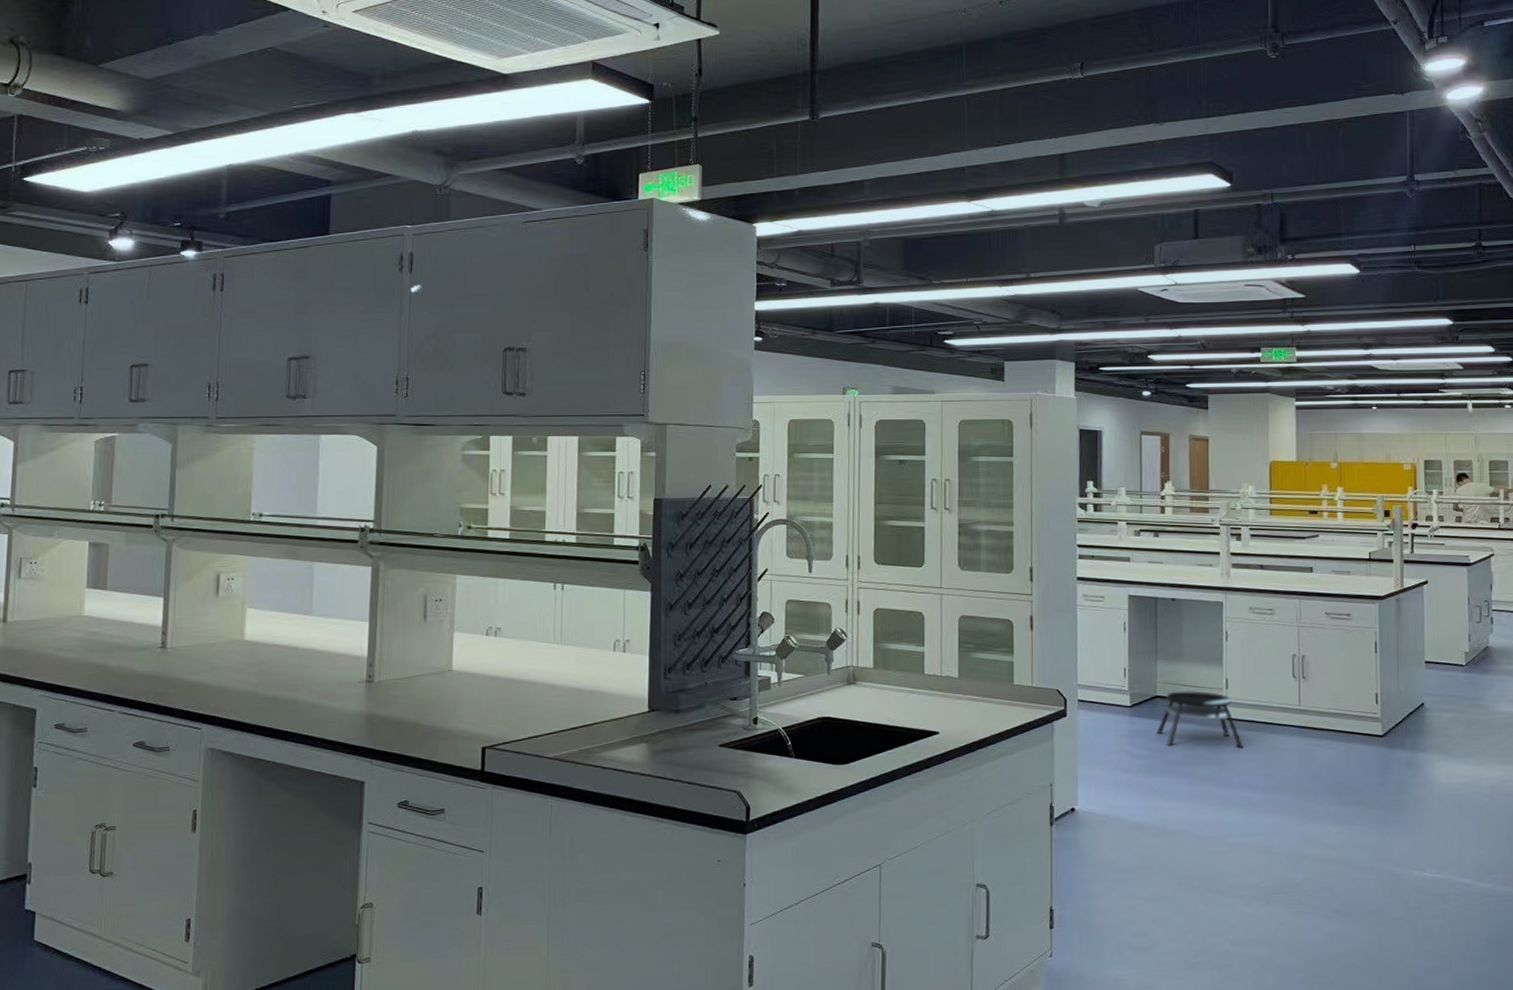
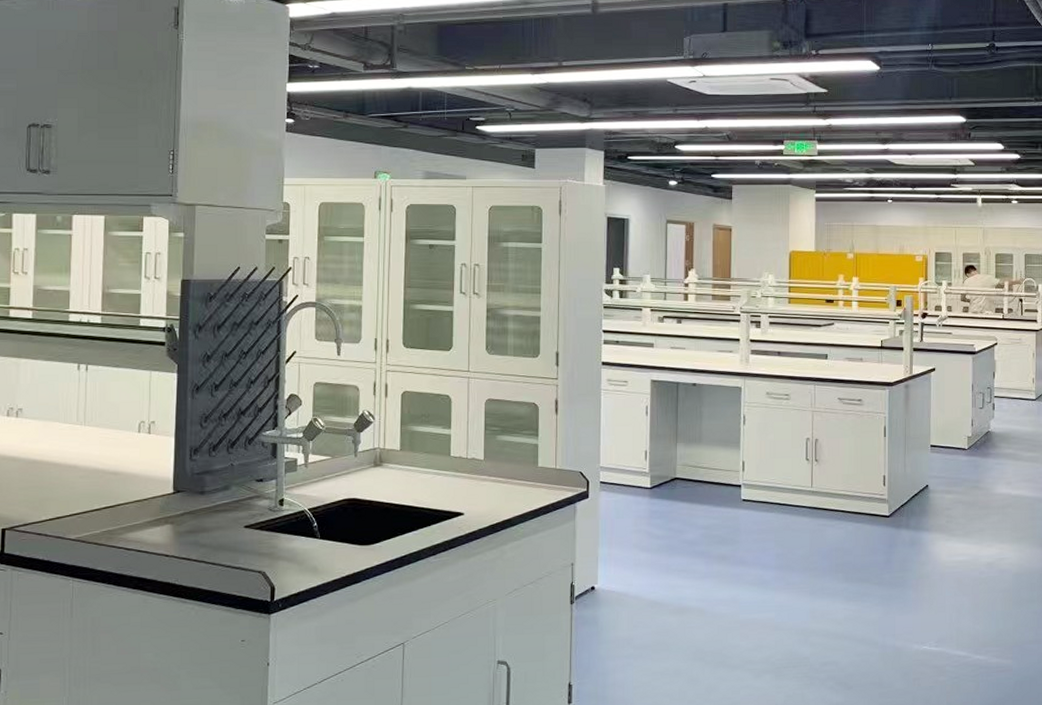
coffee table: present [1157,691,1244,748] -> none [675,473,758,529]

